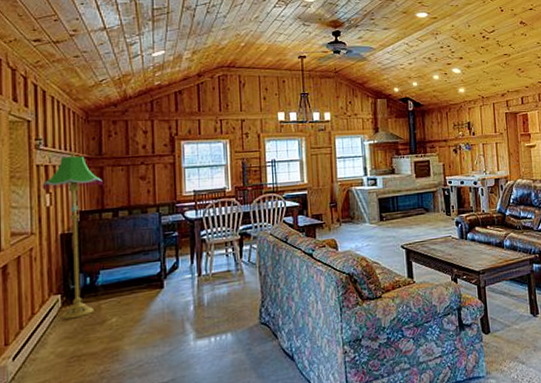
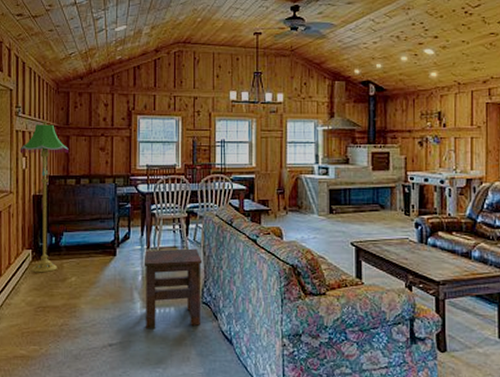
side table: none [196,269,260,361] -> present [145,248,203,329]

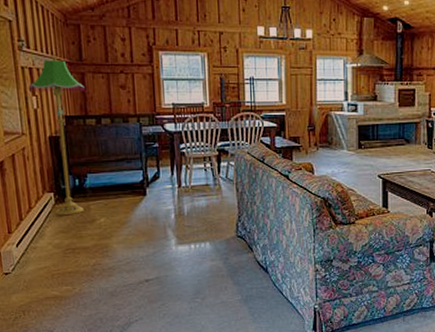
side table: present [145,248,203,329] -> none [176,185,236,264]

